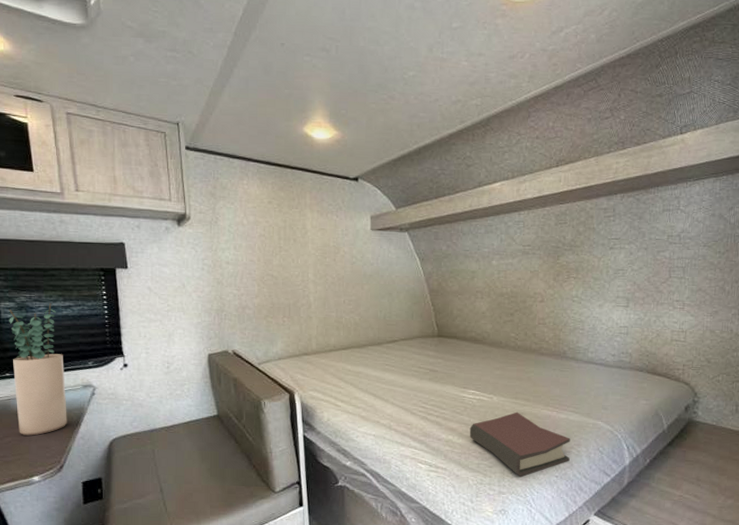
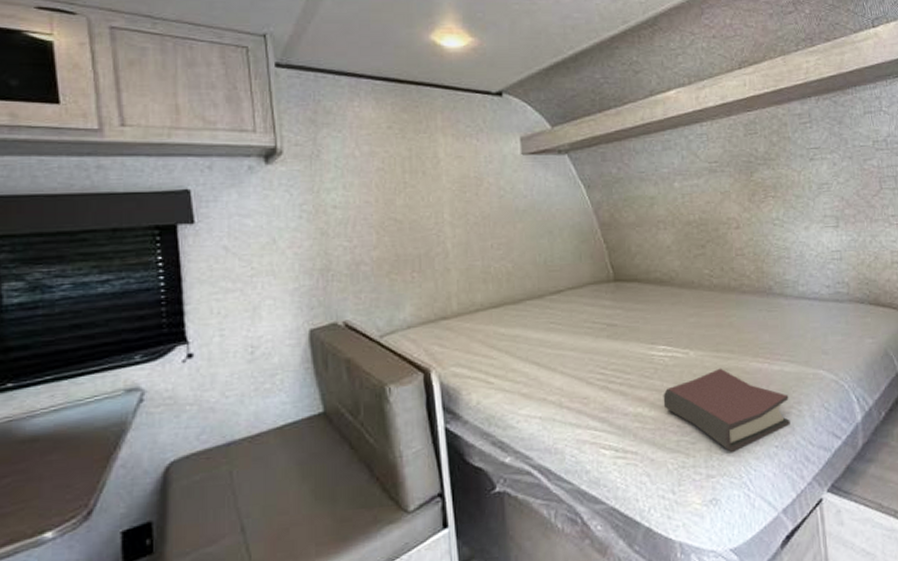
vase: present [9,303,67,436] -> none [15,278,101,472]

